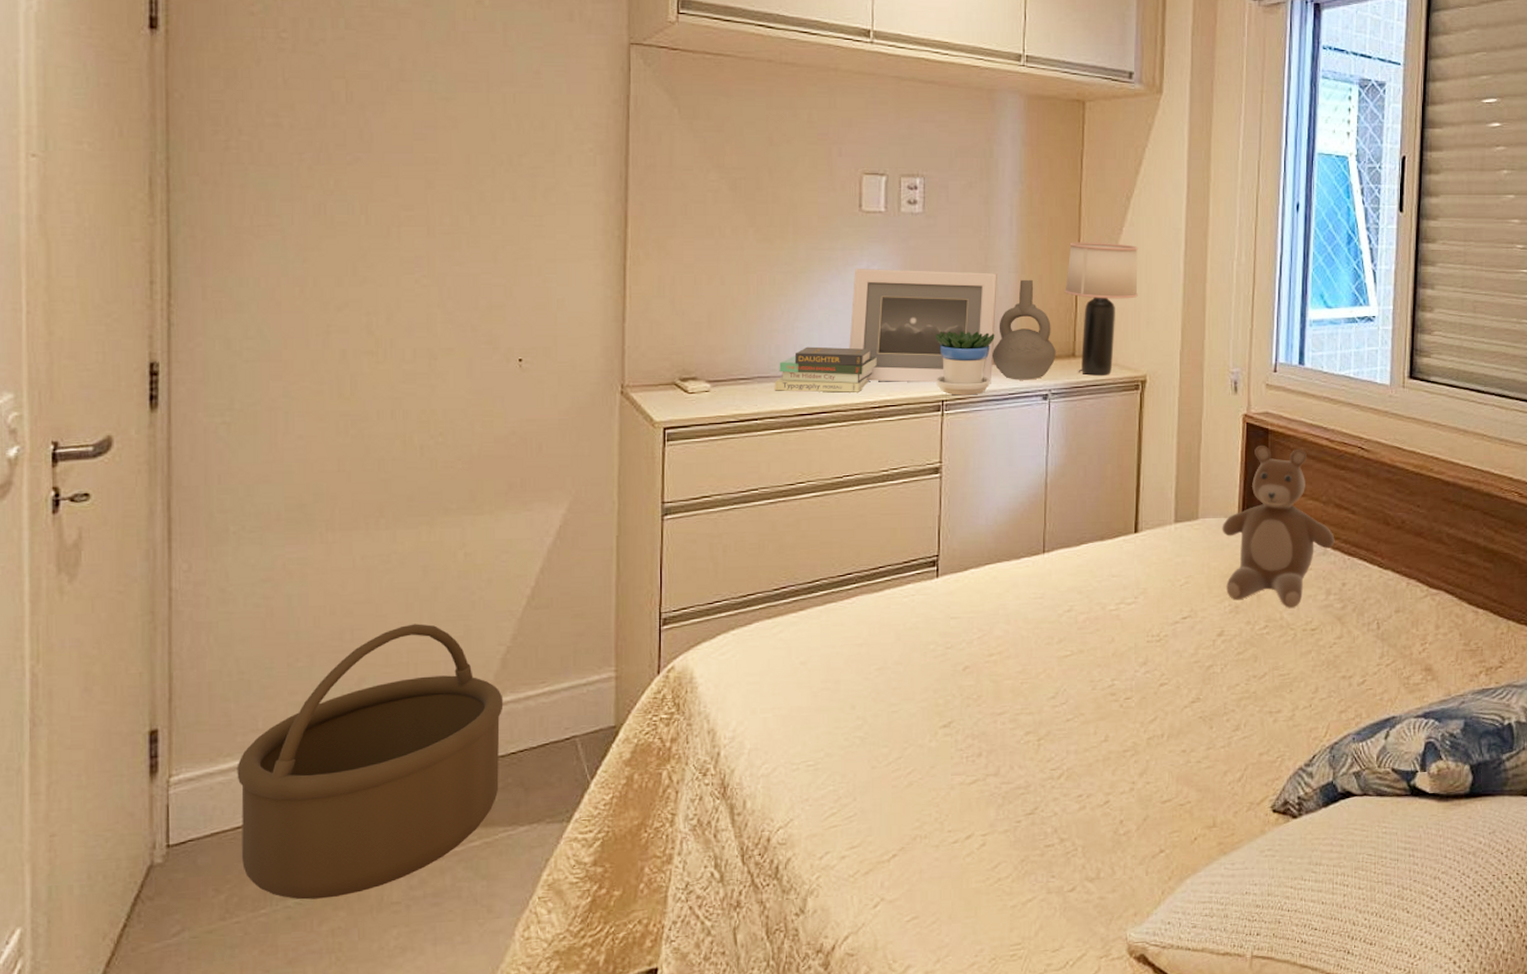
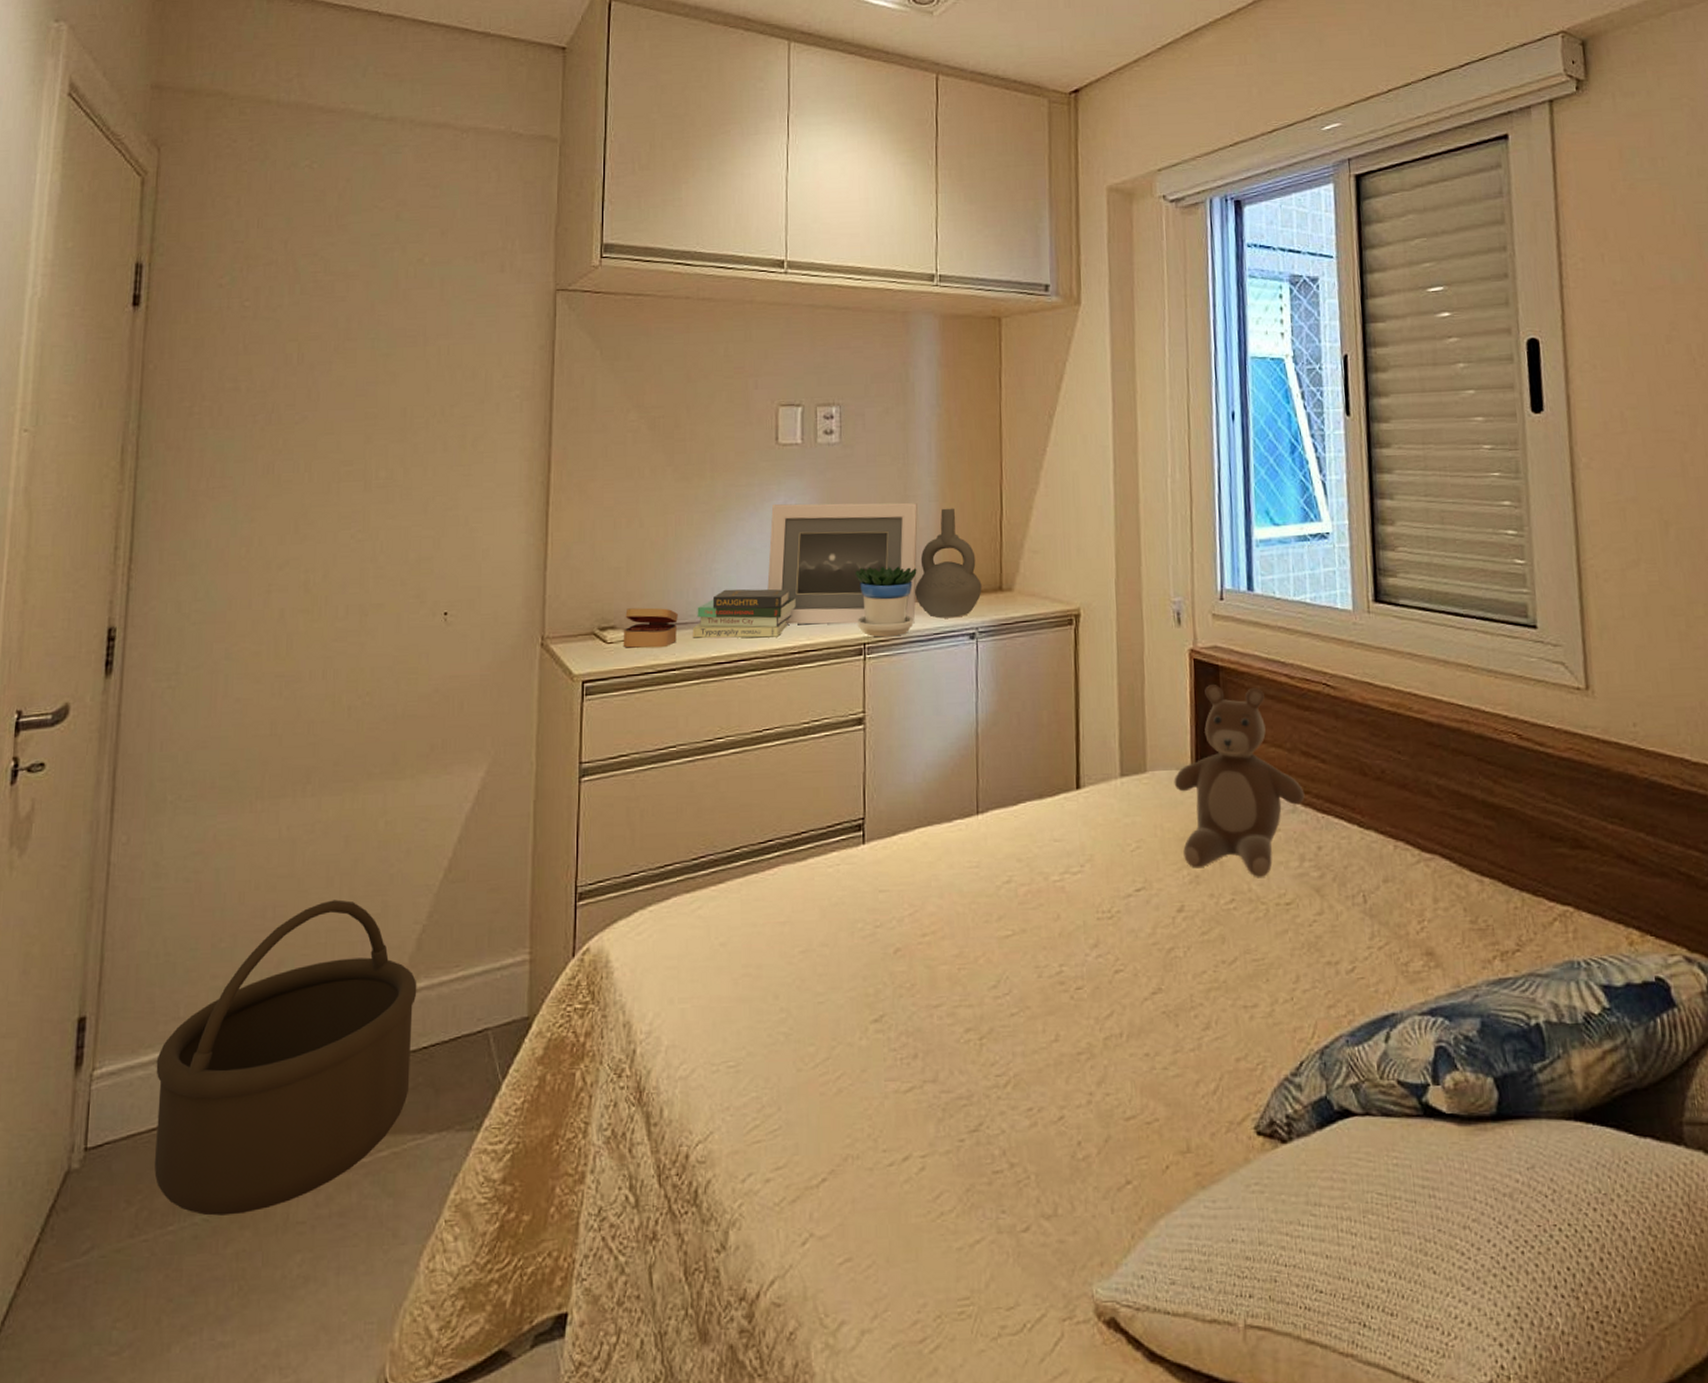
jewelry box: none [704,361,760,399] -> present [623,607,678,649]
table lamp: present [1064,242,1139,377] -> none [988,464,1066,612]

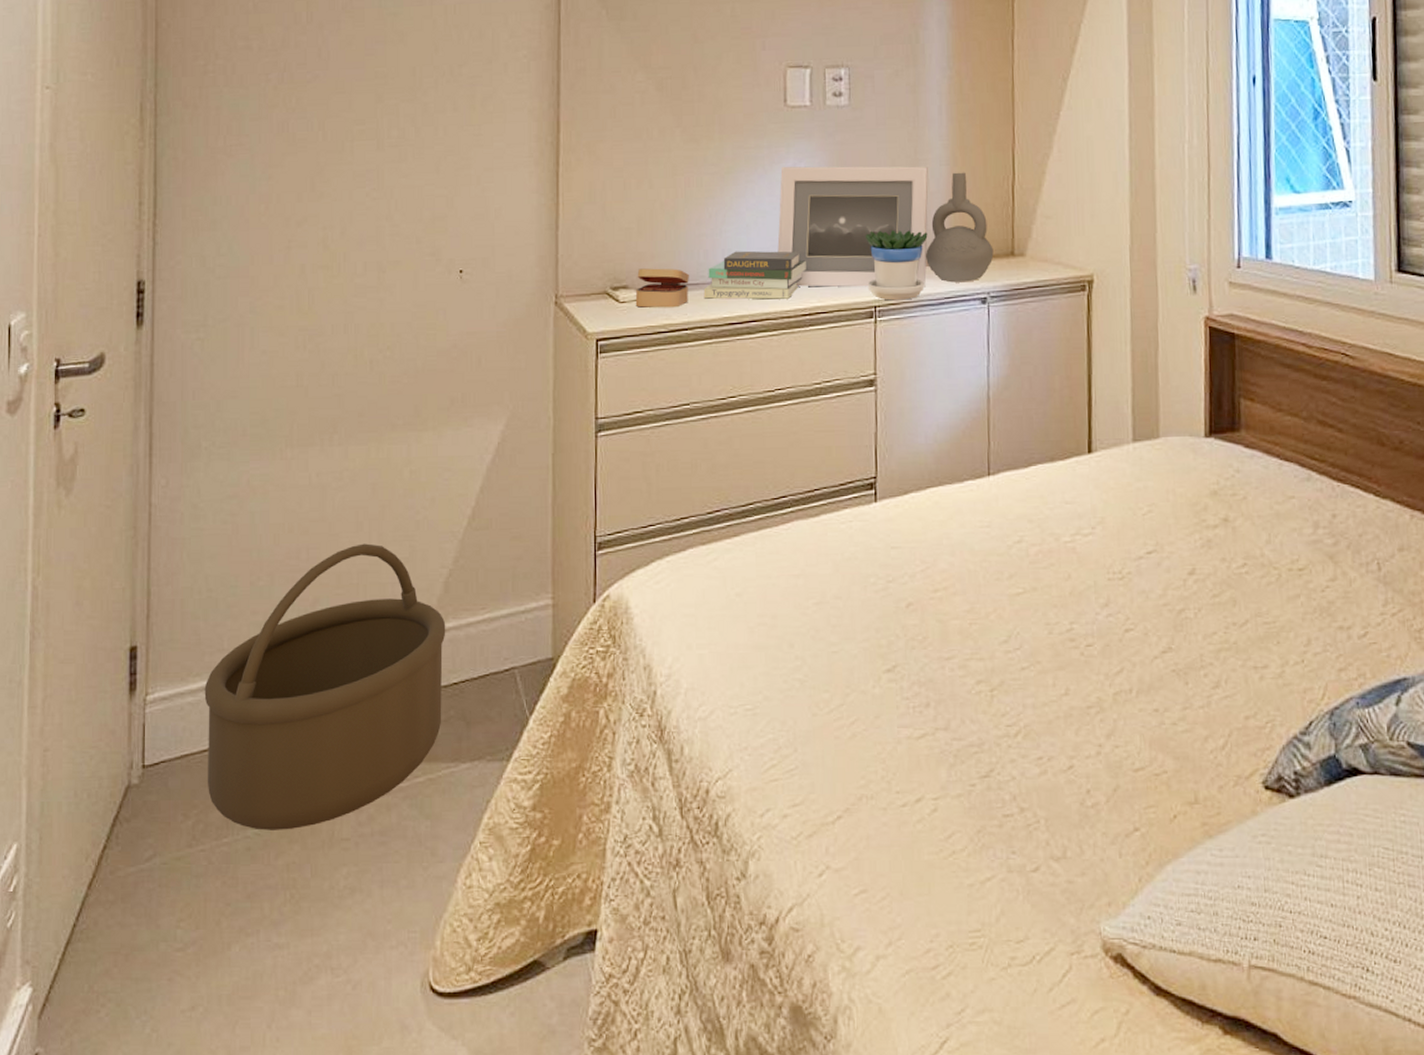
bear: present [1174,685,1305,877] -> none [1187,353,1320,543]

